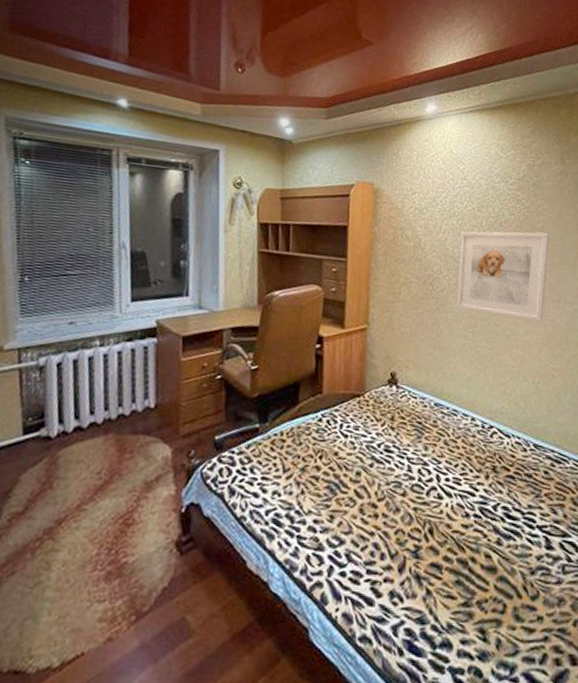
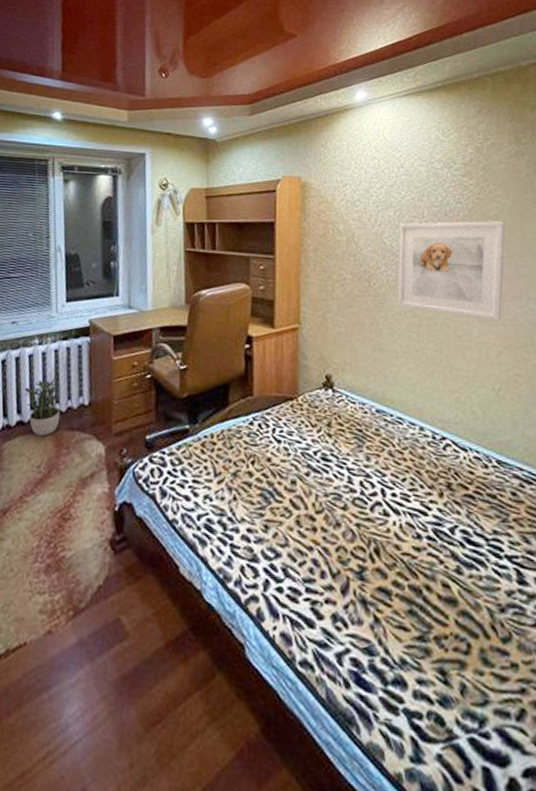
potted plant: none [83,379,124,442] -> present [24,377,60,437]

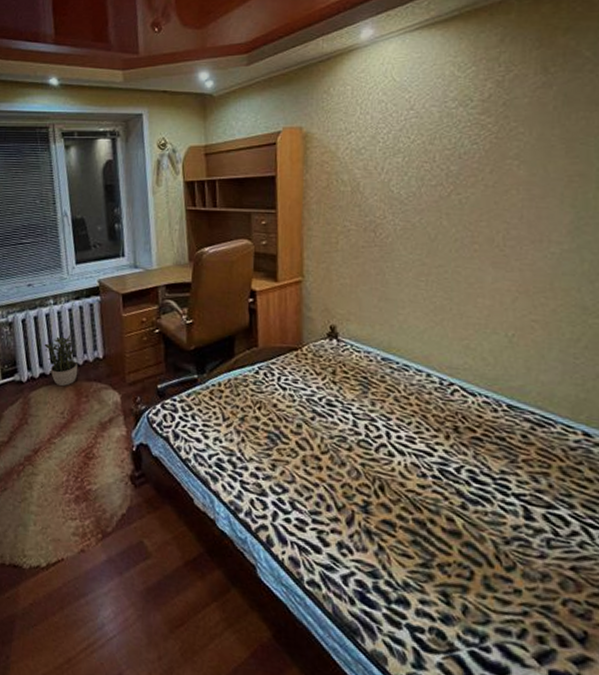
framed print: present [397,220,505,321] -> none [404,160,526,267]

